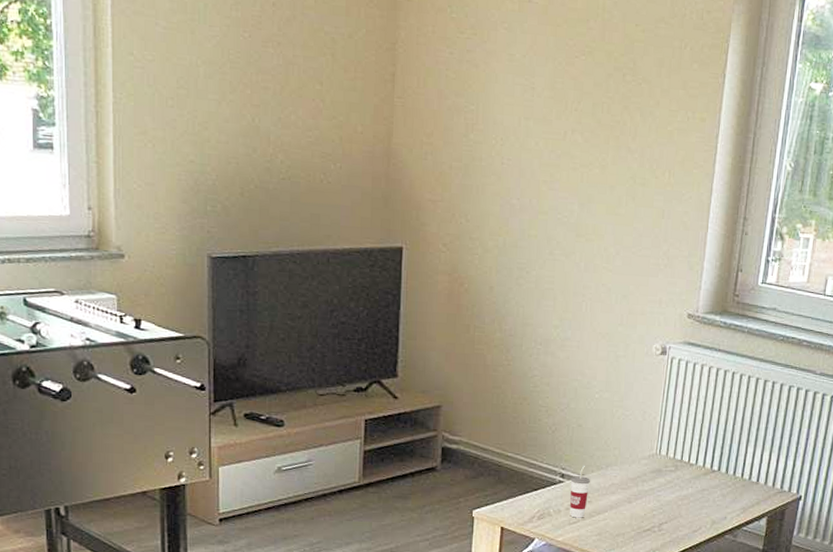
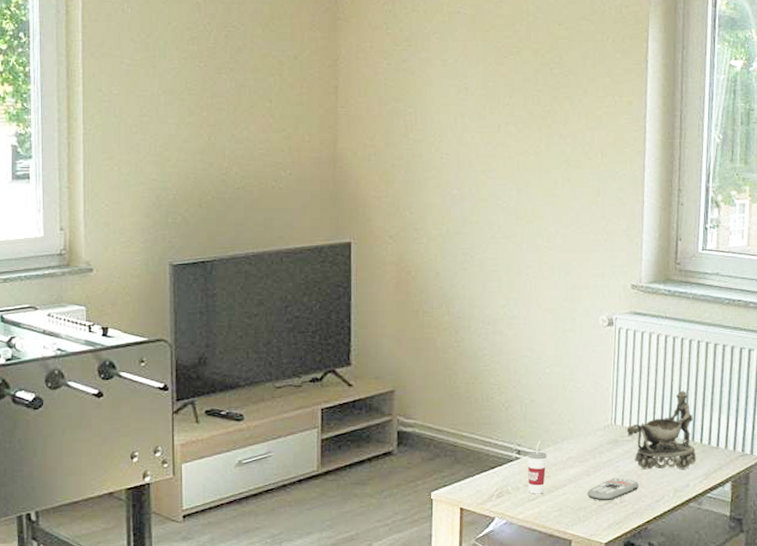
remote control: none [627,506,678,529] -> present [587,477,639,501]
decorative bowl: none [670,425,737,503] -> present [626,391,696,470]

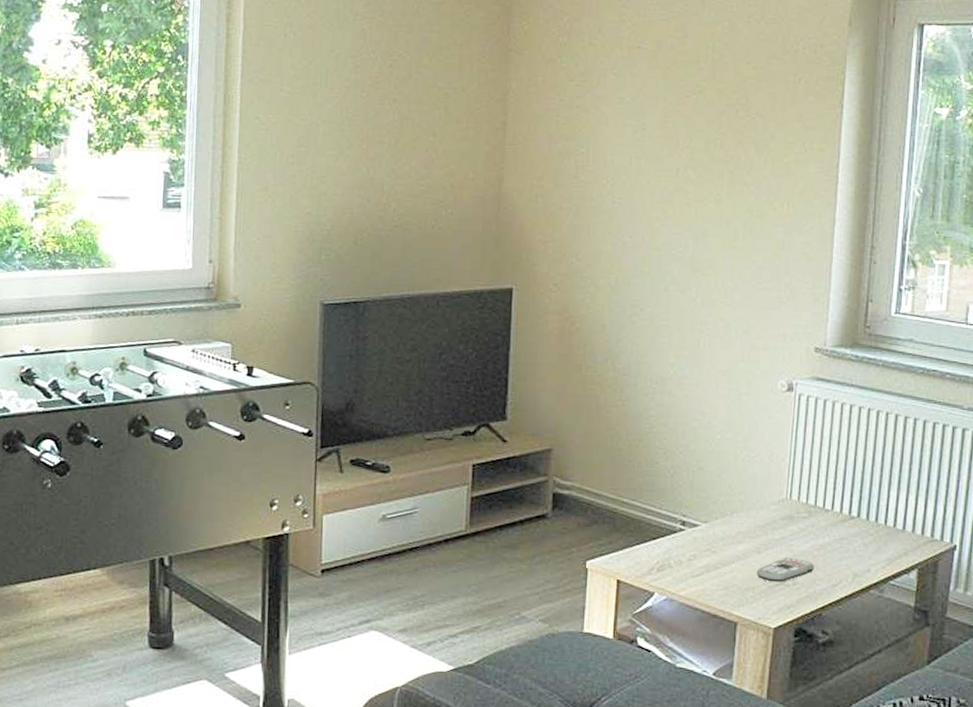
cup: present [527,441,547,494] -> none [692,512,714,570]
decorative bowl: present [626,391,696,470] -> none [802,466,879,554]

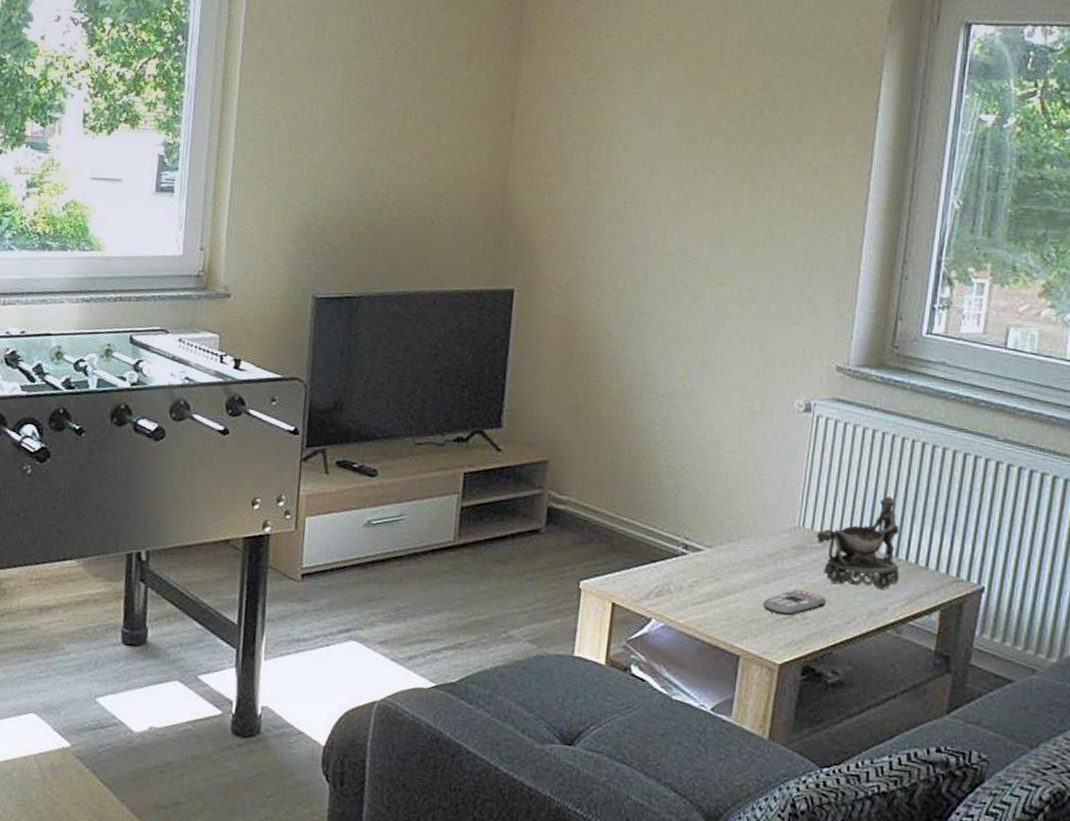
decorative bowl: none [802,466,879,554] -> present [816,496,900,590]

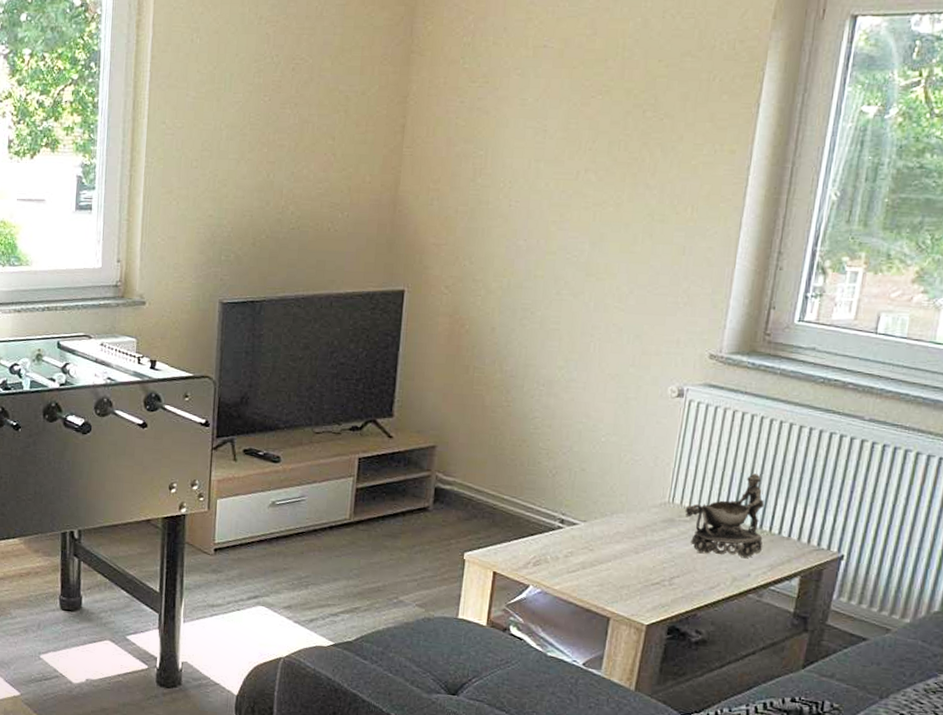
remote control: present [762,589,826,616] -> none [632,558,693,582]

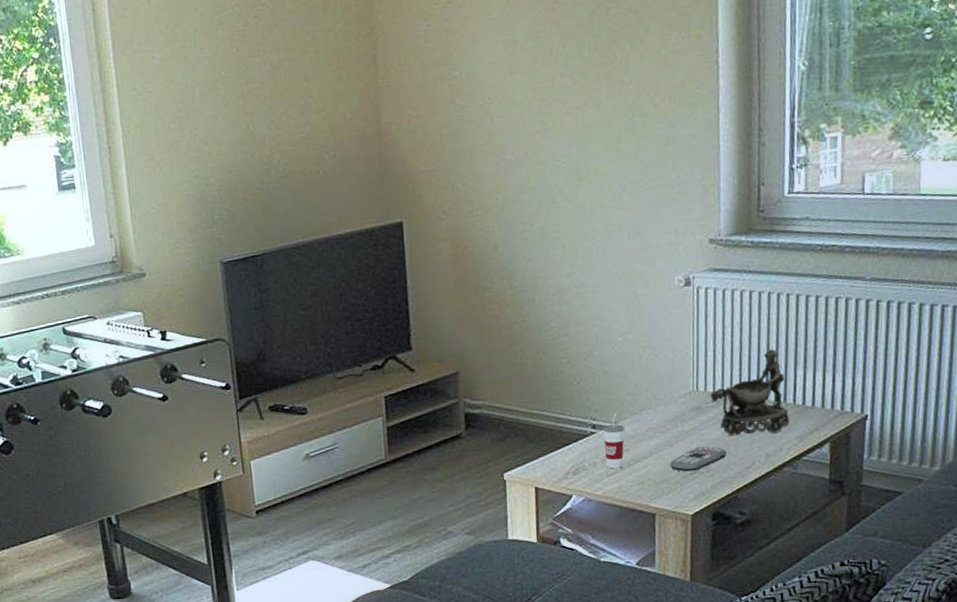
cup: none [568,512,593,567] -> present [603,413,625,469]
remote control: none [632,558,693,582] -> present [670,446,726,472]

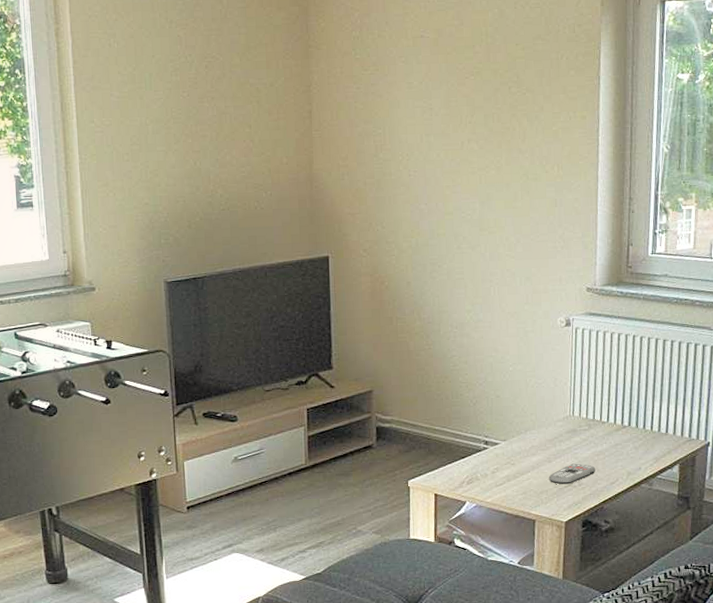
cup: present [603,413,625,469] -> none [494,432,512,480]
decorative bowl: present [710,349,789,436] -> none [583,383,647,456]

